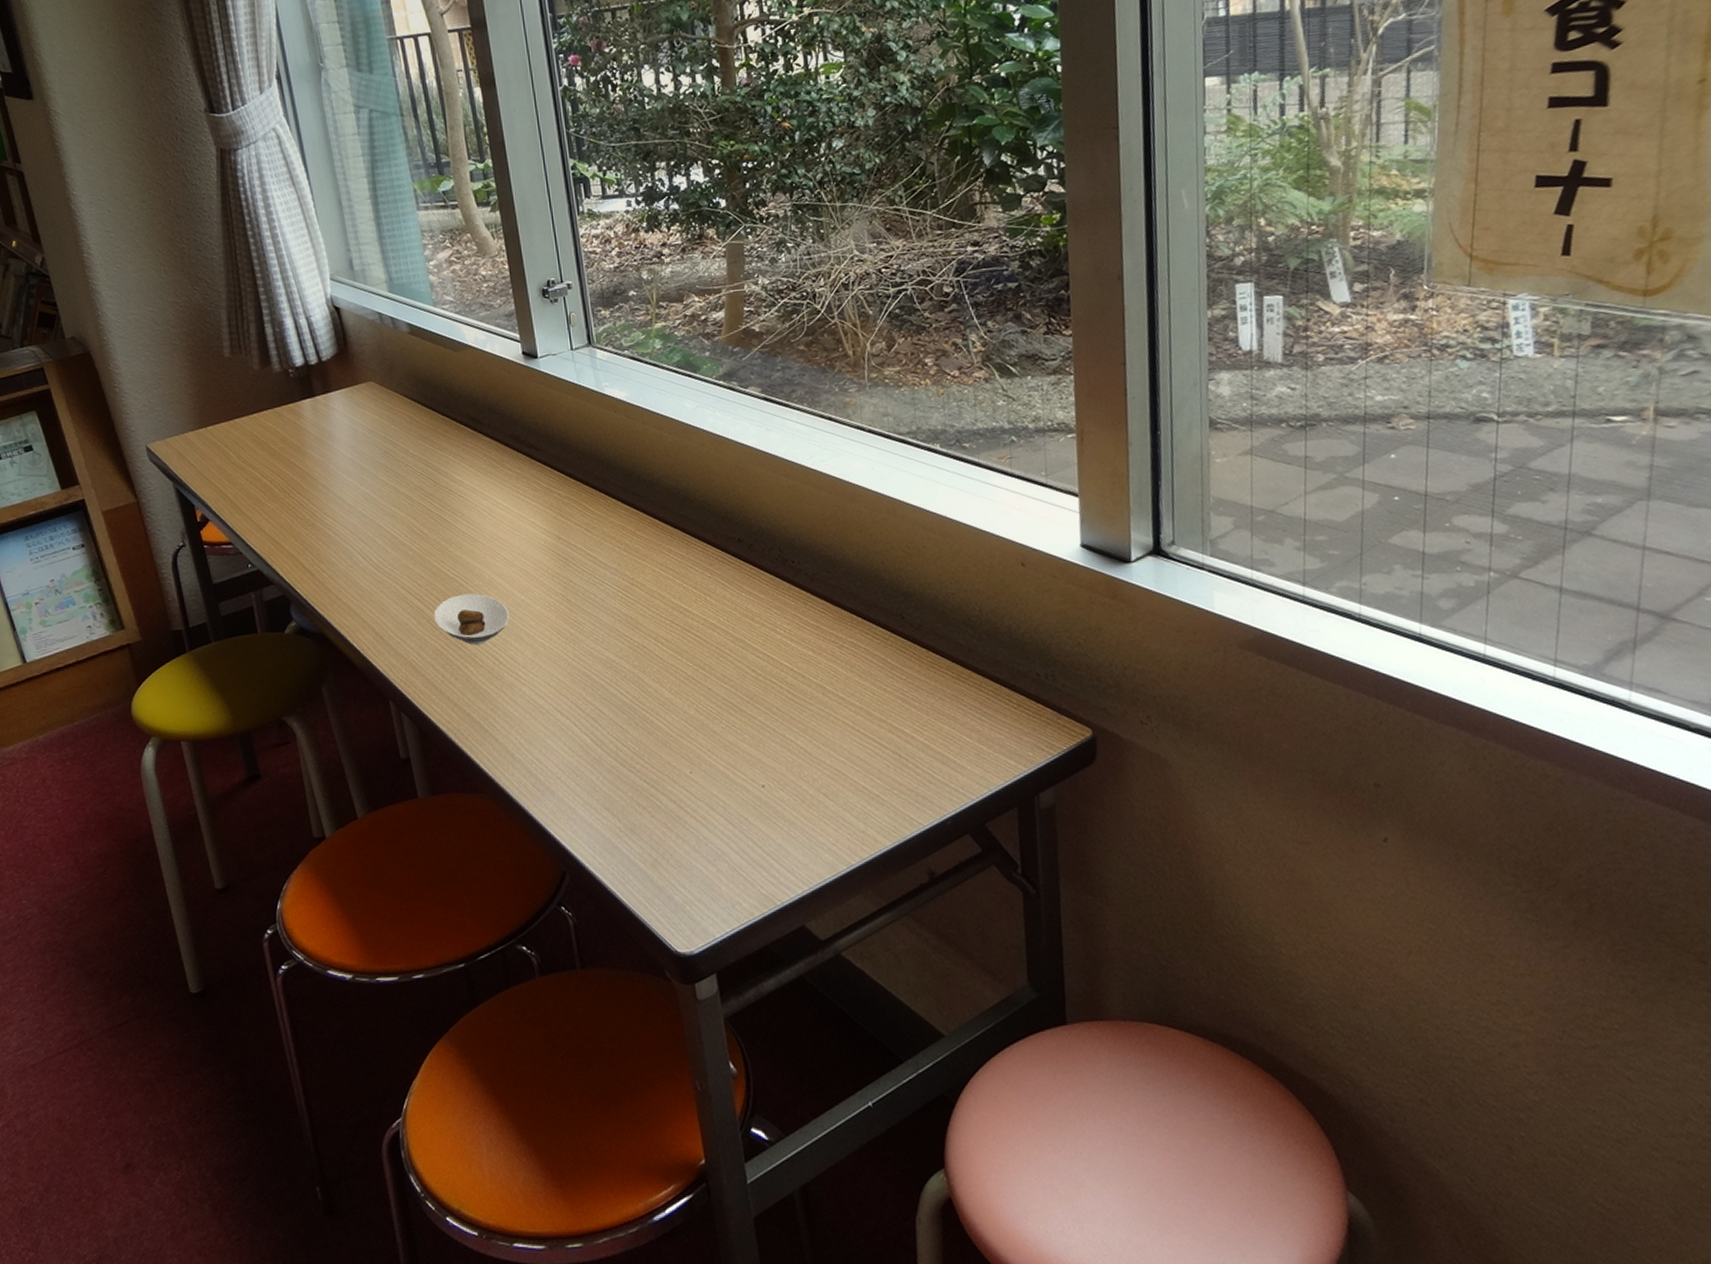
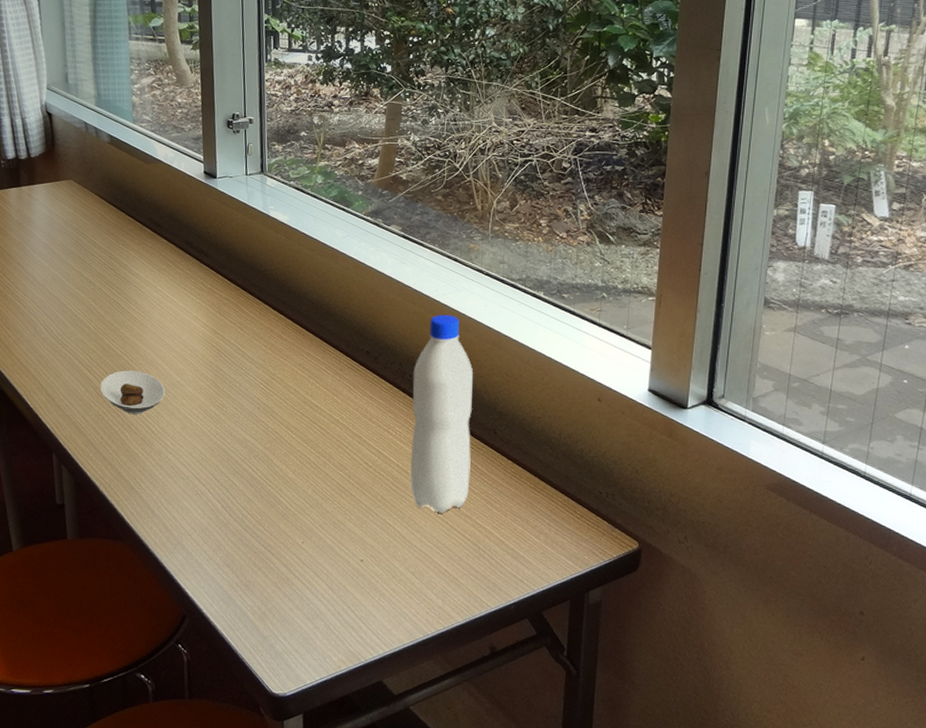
water bottle: none [796,484,880,720] -> present [410,314,473,513]

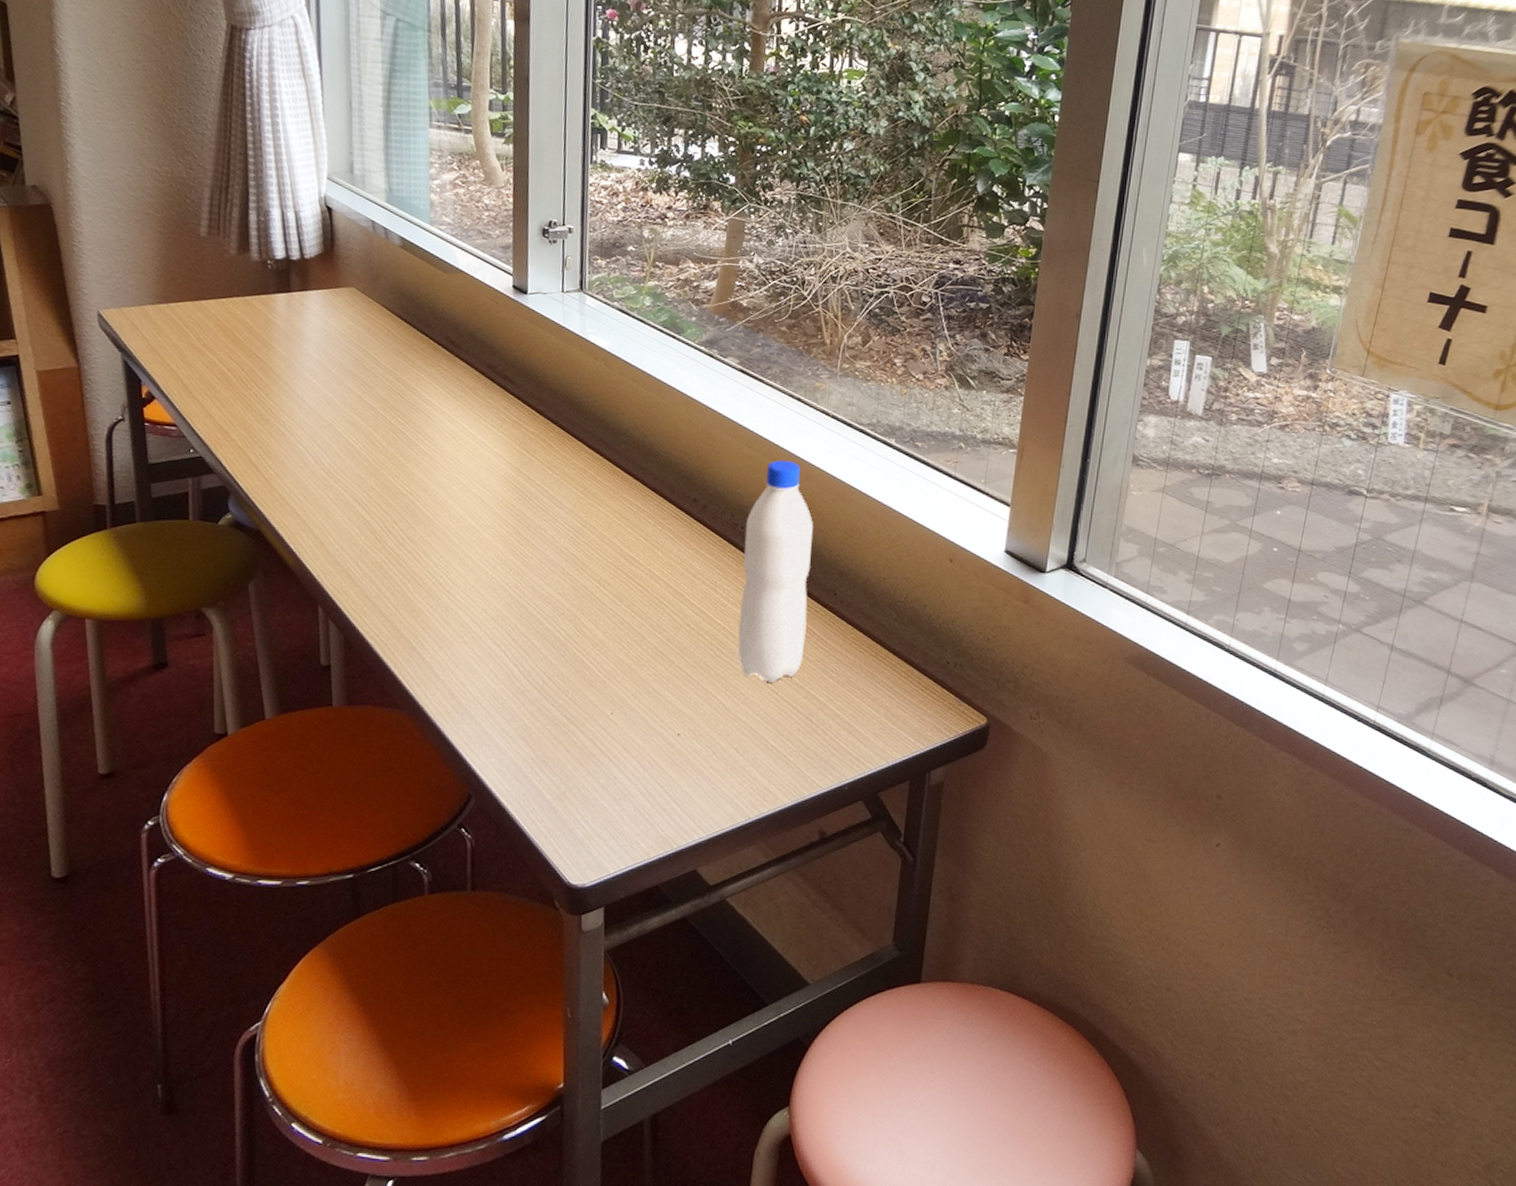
saucer: present [100,370,165,415] -> none [378,511,457,563]

